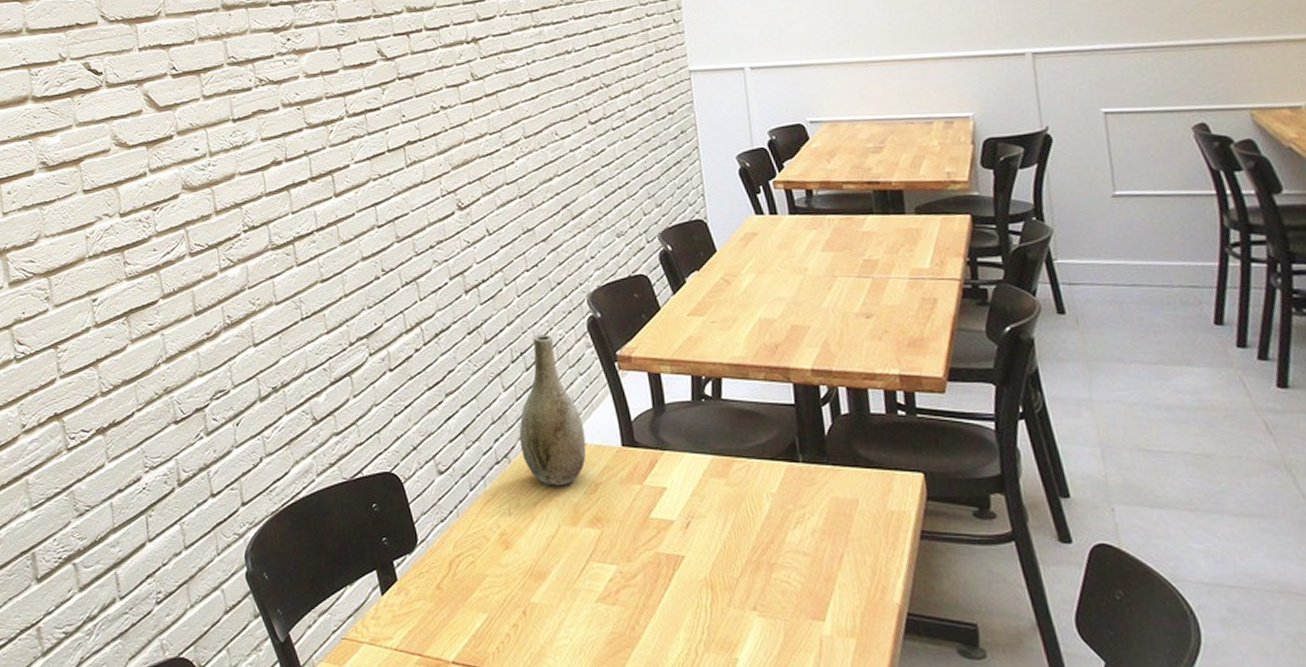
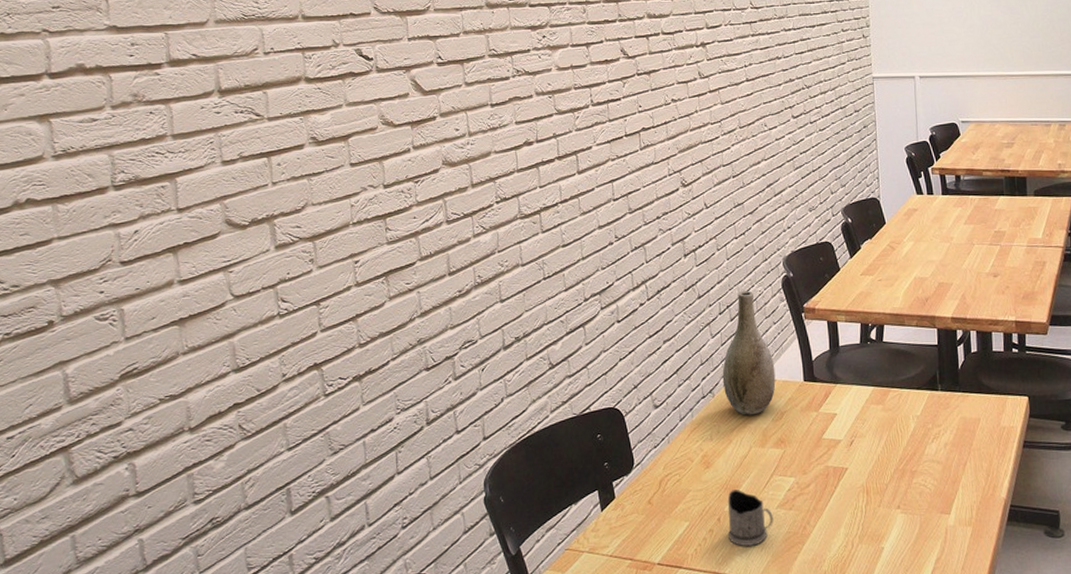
tea glass holder: none [533,577,593,648] -> present [727,490,773,547]

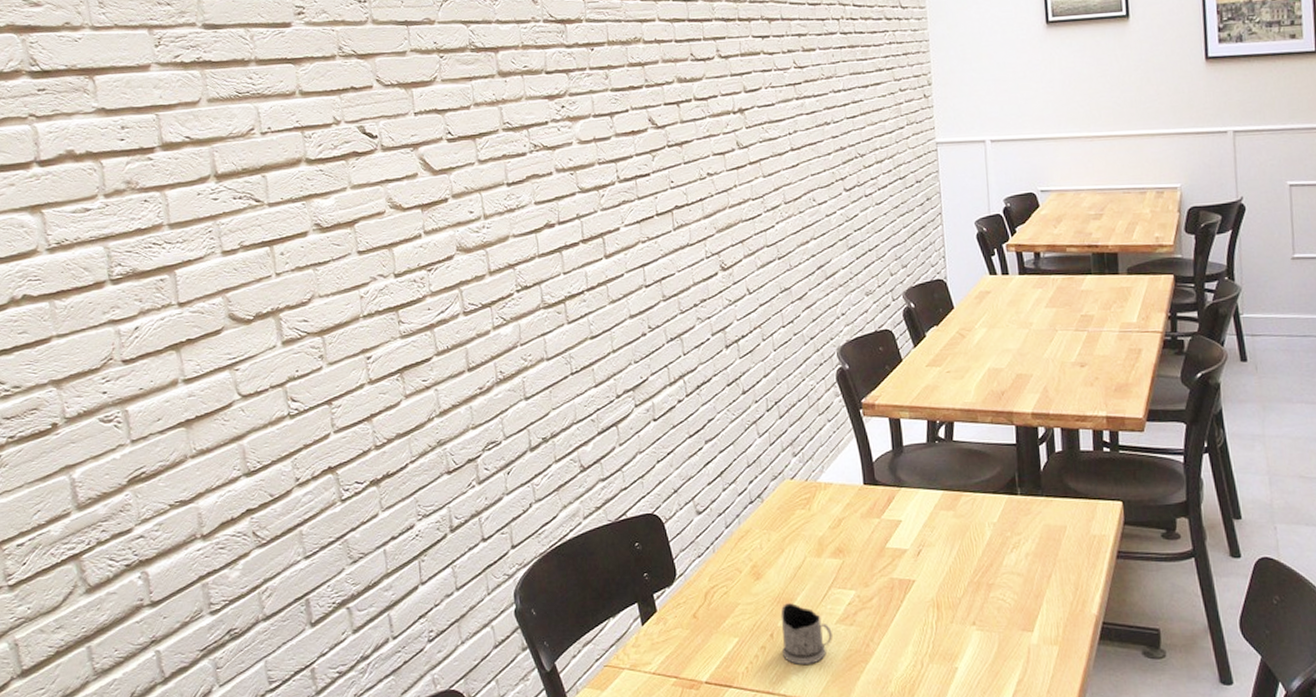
vase: present [722,291,776,415] -> none [771,385,832,522]

